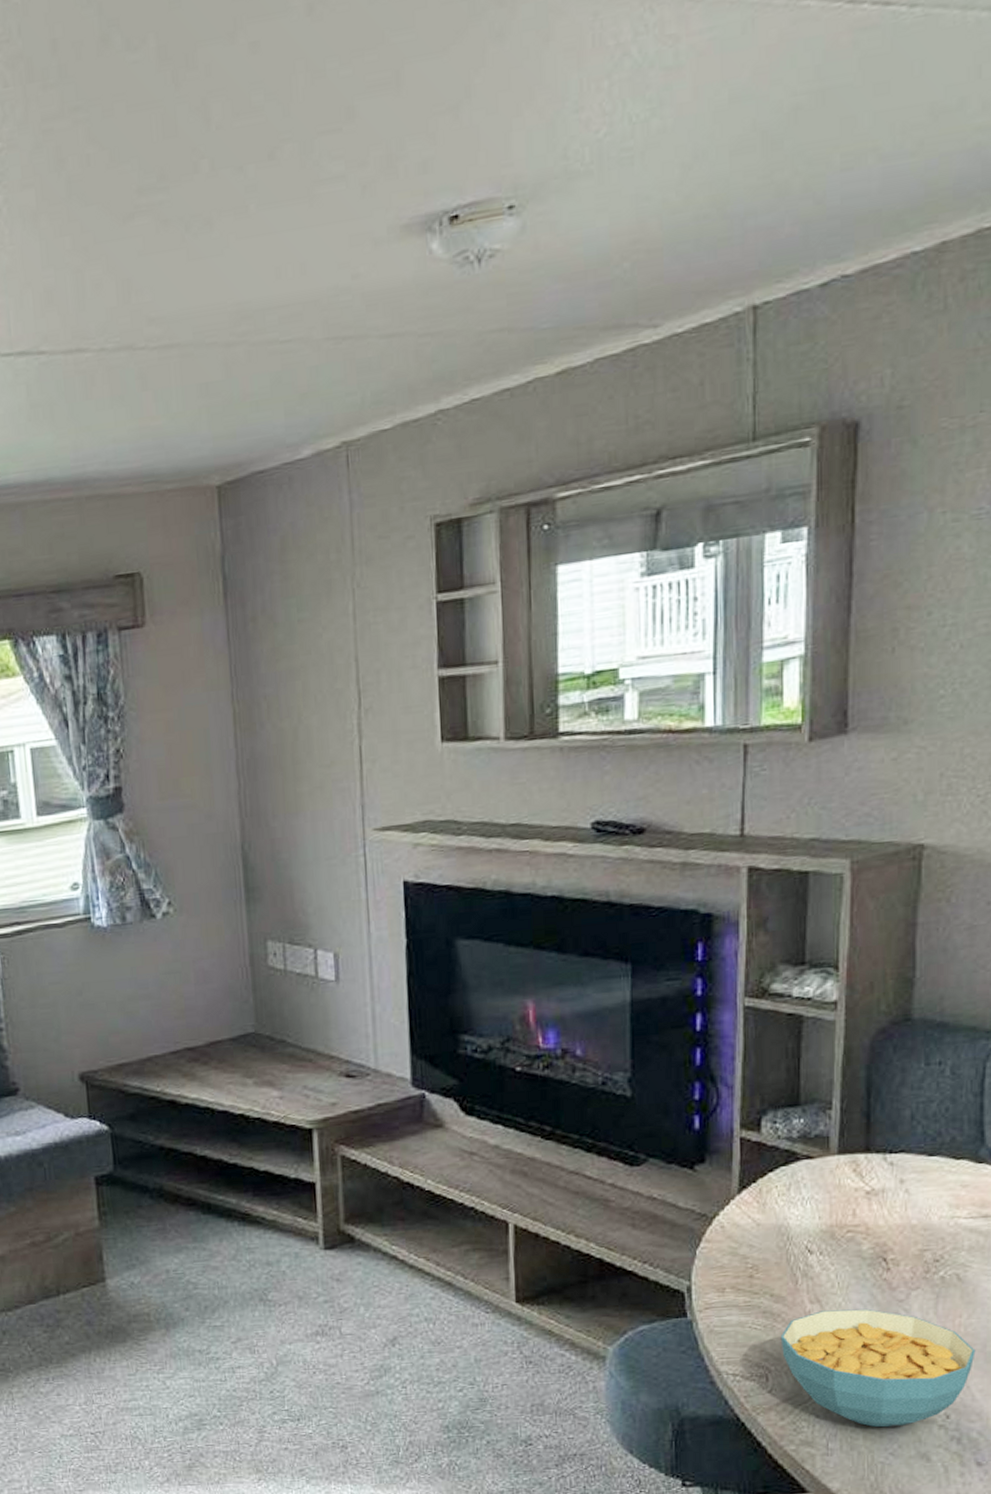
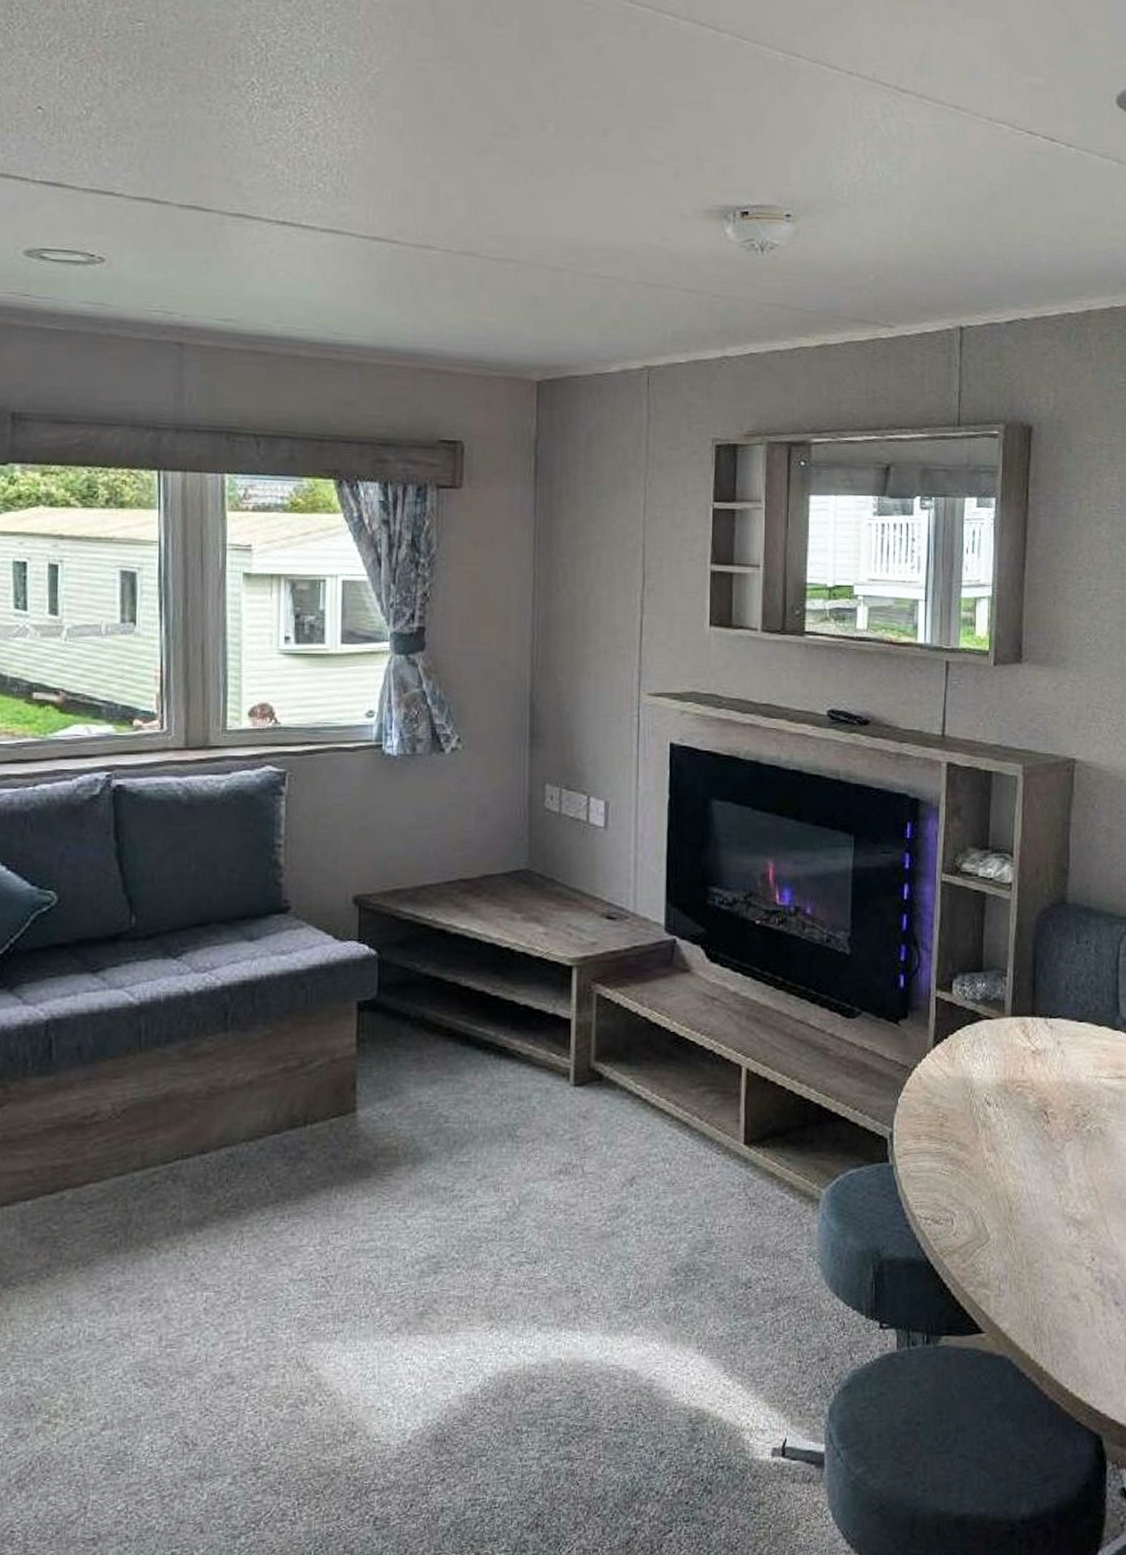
cereal bowl: present [780,1308,976,1428] -> none [964,1157,1114,1270]

